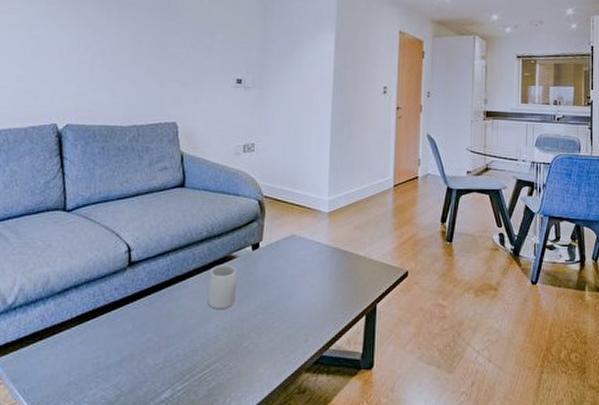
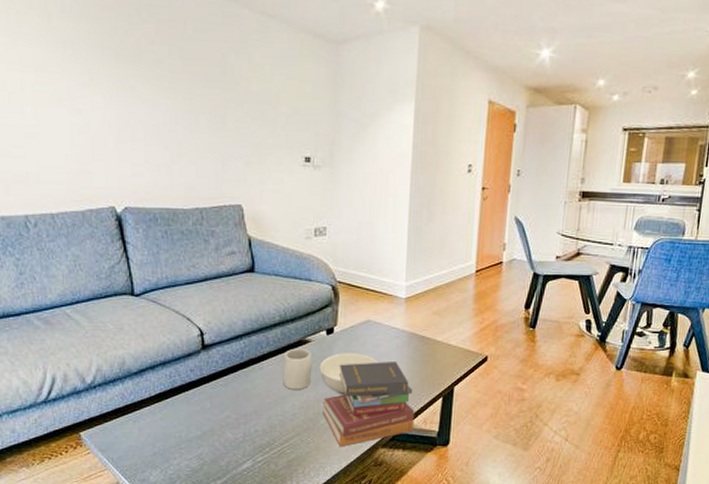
bowl: none [244,269,303,315] -> present [319,353,379,395]
books: none [246,278,339,373] -> present [322,362,415,447]

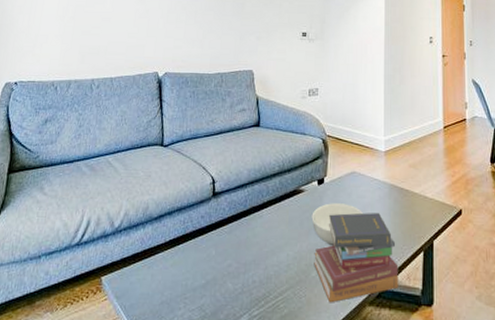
mug: present [282,348,312,390] -> none [279,197,305,239]

